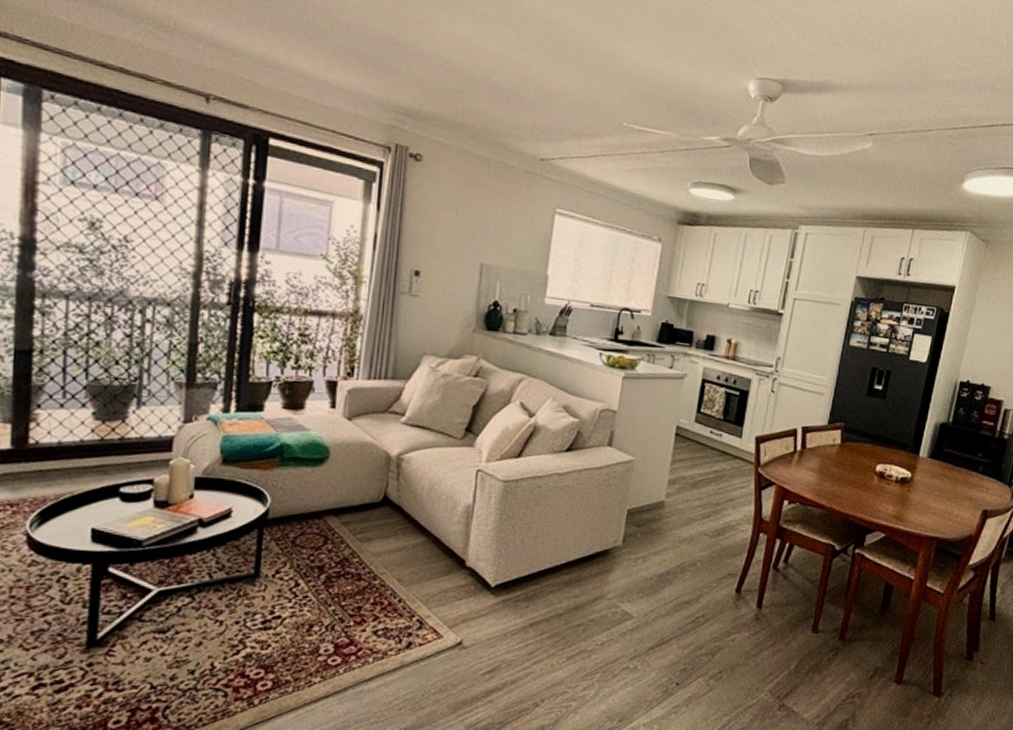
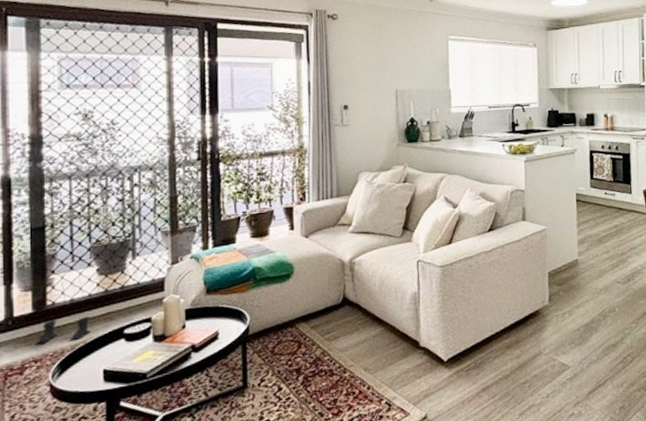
boots: none [13,461,81,490] -> present [36,317,92,345]

